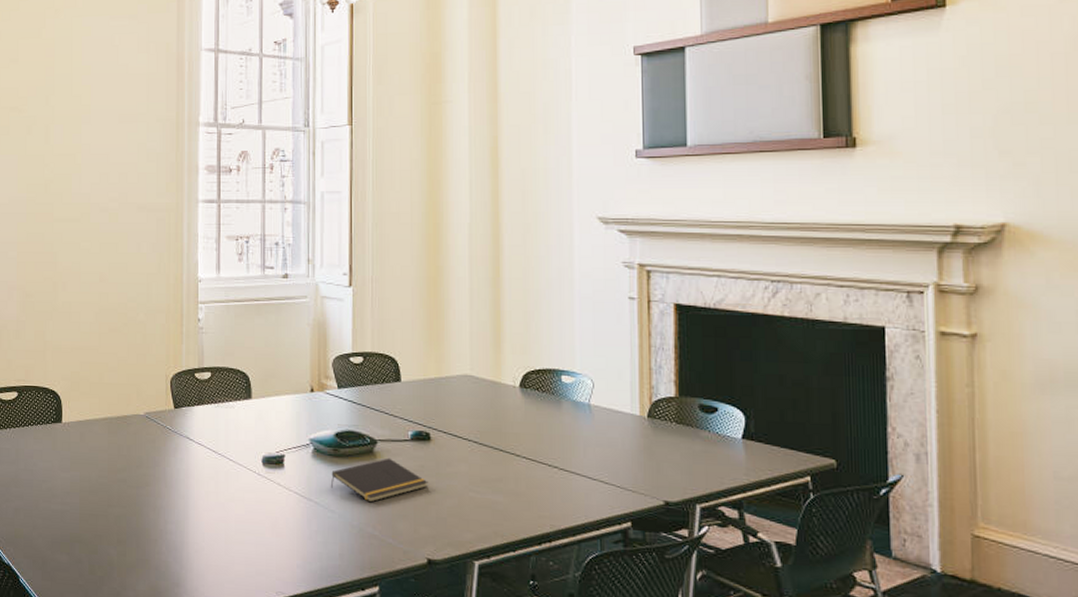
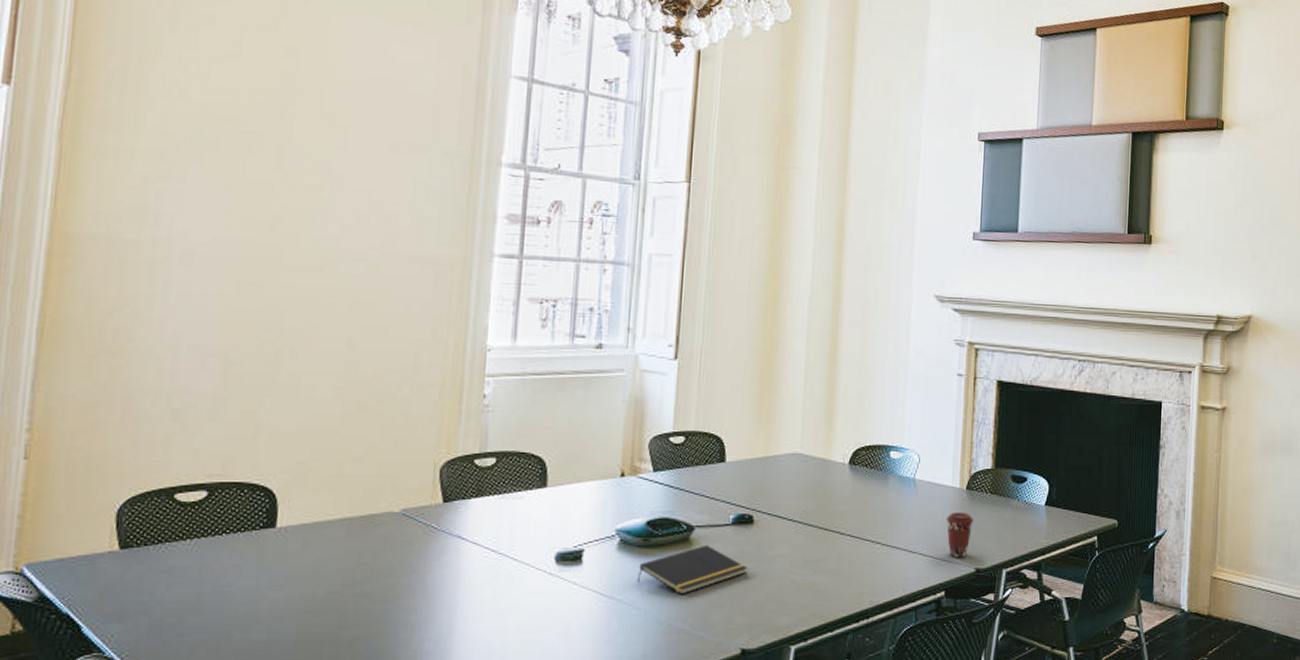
coffee cup: none [627,441,659,488] -> present [945,513,974,557]

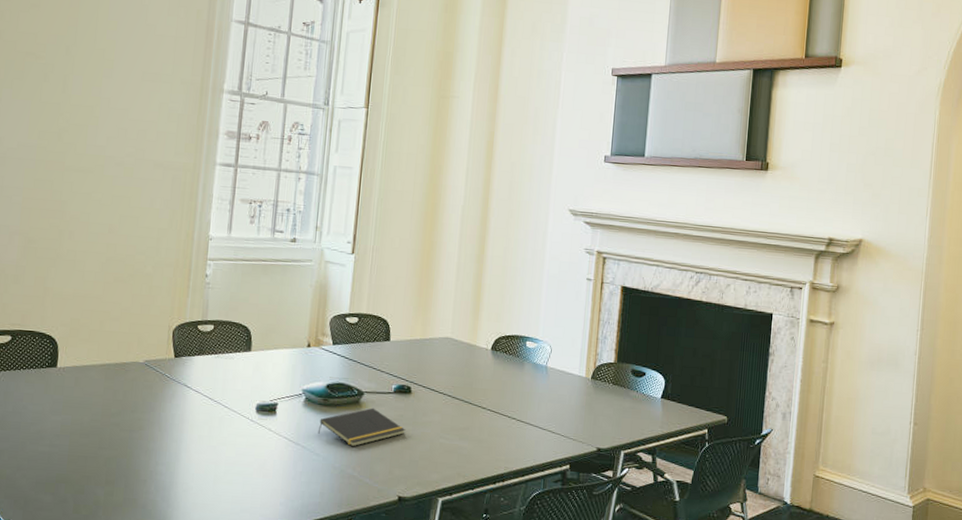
coffee cup: present [945,513,974,557] -> none [572,398,597,437]

